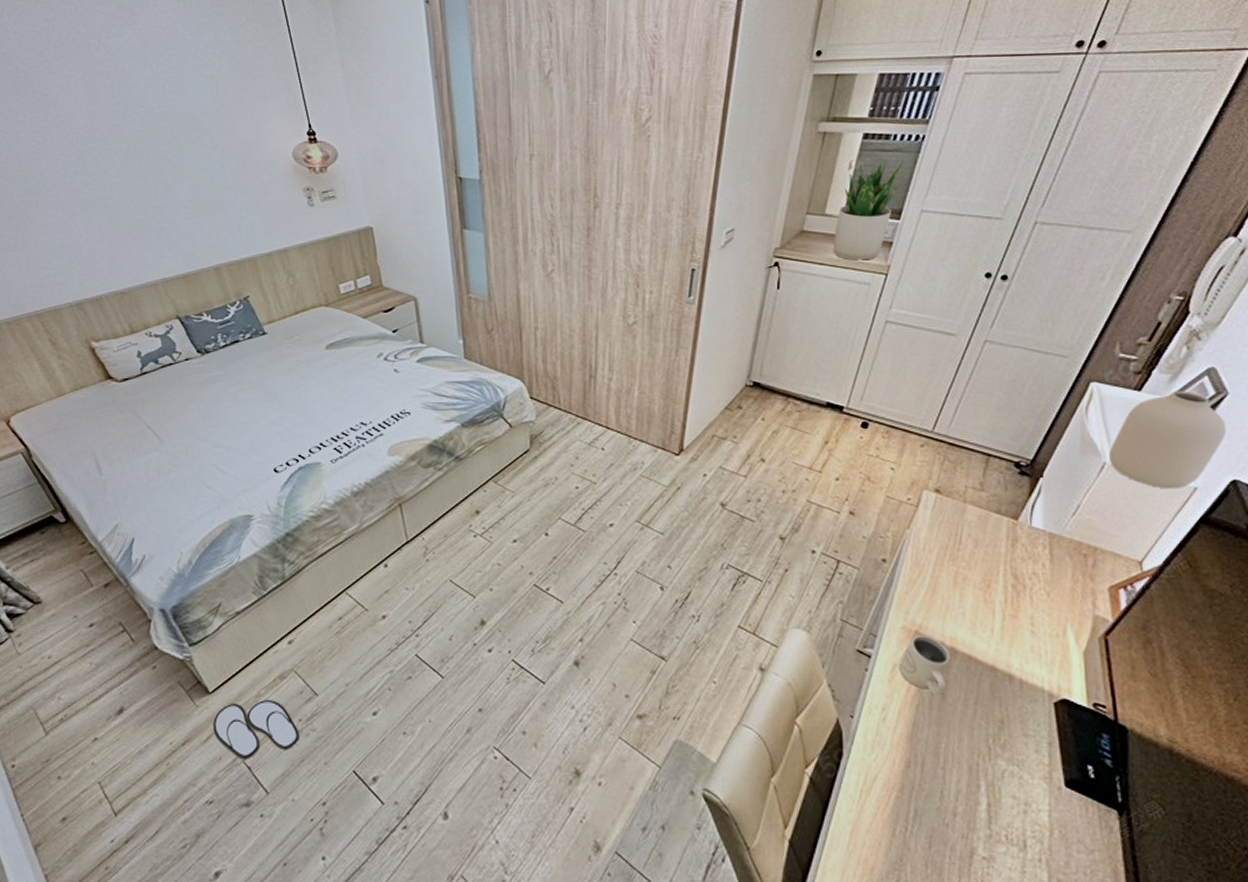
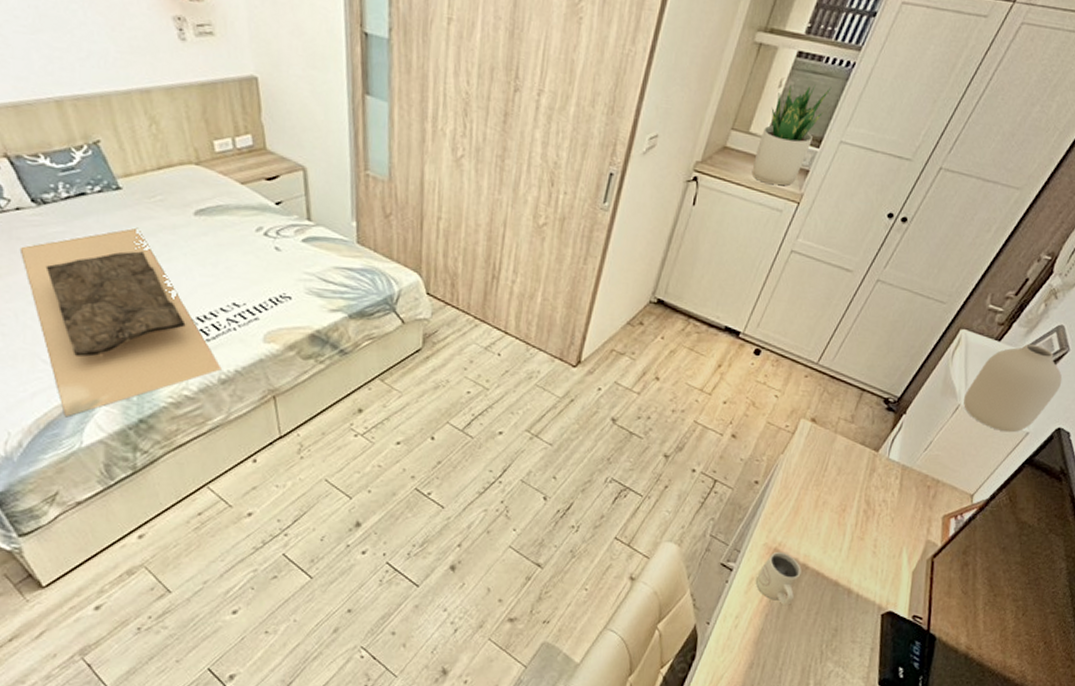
throw blanket: none [188,365,354,535] -> present [19,227,222,418]
slippers: present [213,700,300,760] -> none [47,596,149,657]

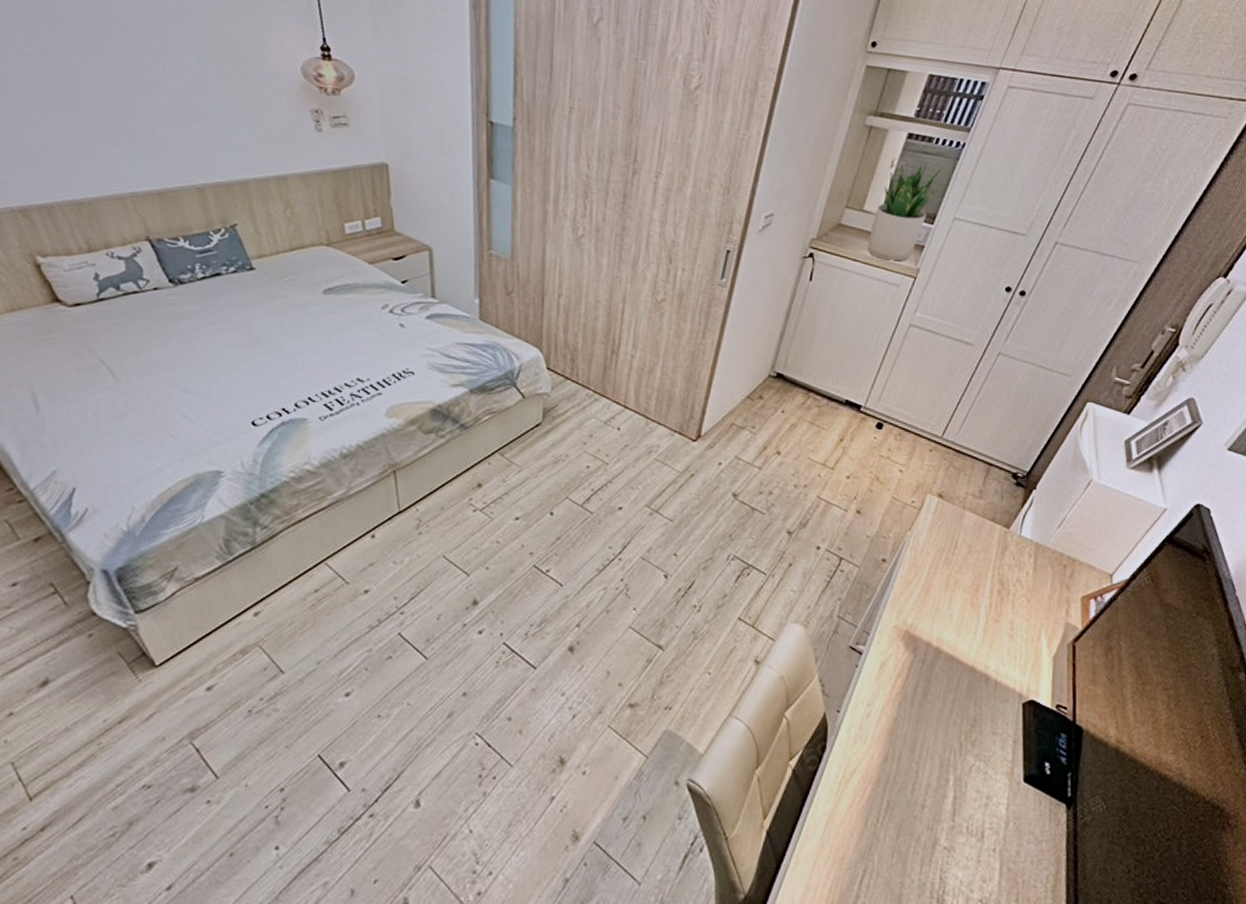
throw blanket: present [19,227,222,418] -> none [155,306,344,492]
mug: present [756,551,801,607] -> none [888,634,935,694]
vase: present [963,343,1063,433] -> none [1096,416,1197,509]

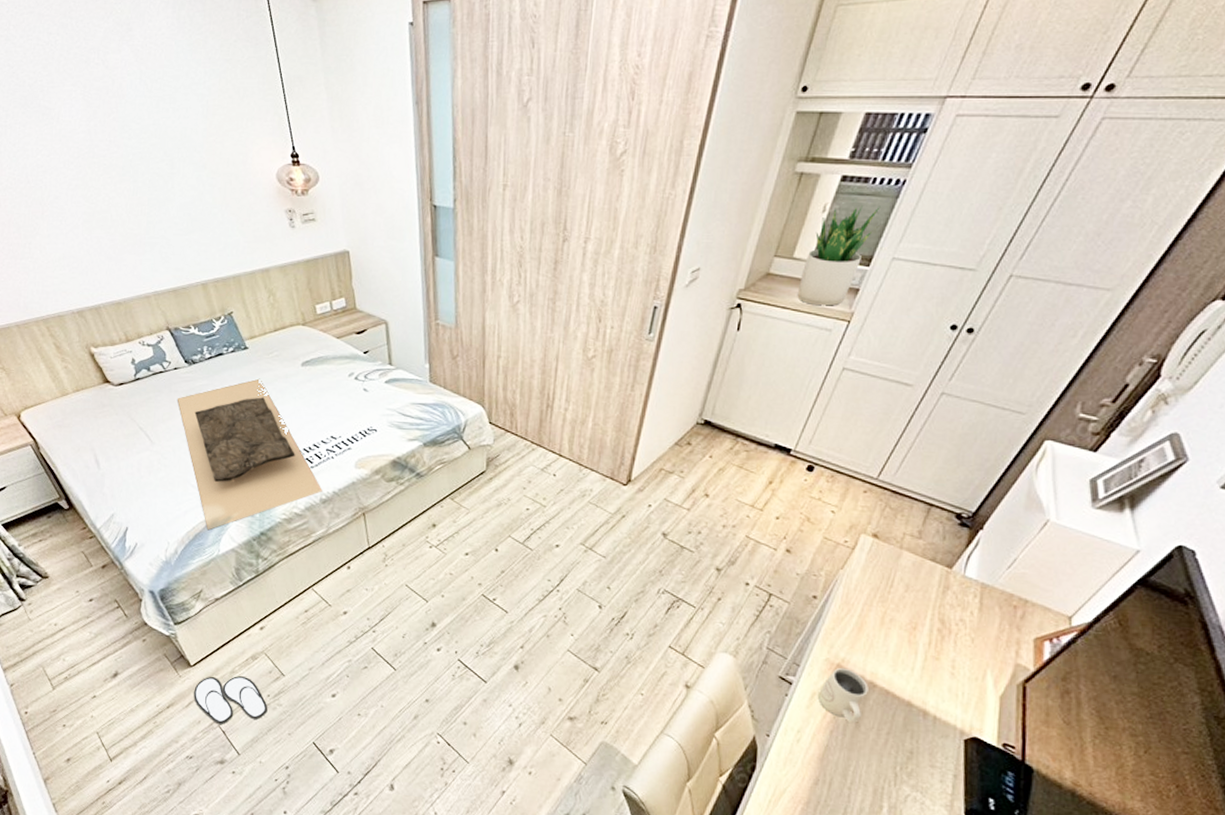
throw blanket: none [155,306,344,492] -> present [177,378,323,531]
slippers: none [157,676,260,741] -> present [194,676,268,725]
mug: none [888,634,935,694] -> present [818,667,868,724]

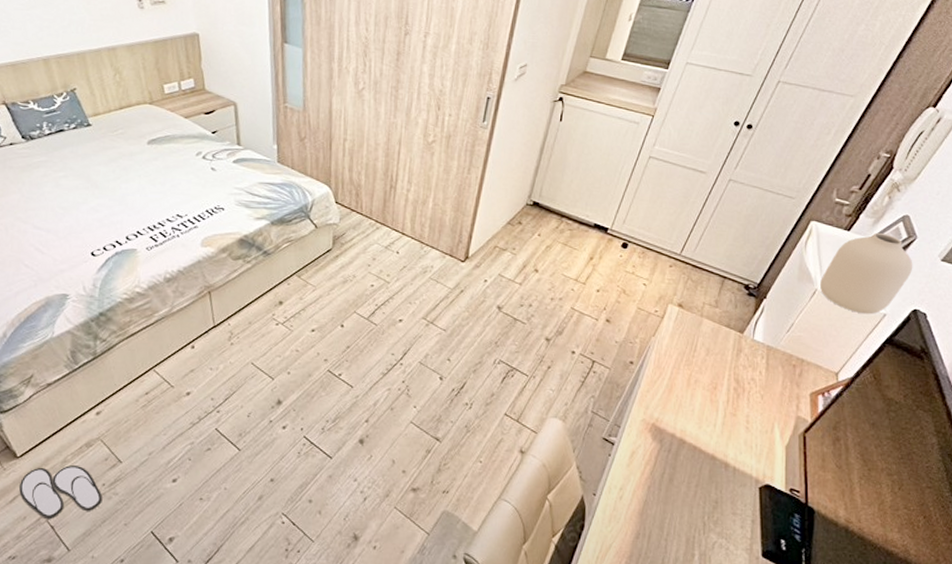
throw blanket: present [177,378,323,531] -> none [11,156,167,312]
planter: present [797,205,881,306] -> none [610,17,675,102]
mug: present [818,667,868,724] -> none [637,426,679,479]
vase: none [1053,453,1181,550] -> present [820,232,913,315]

